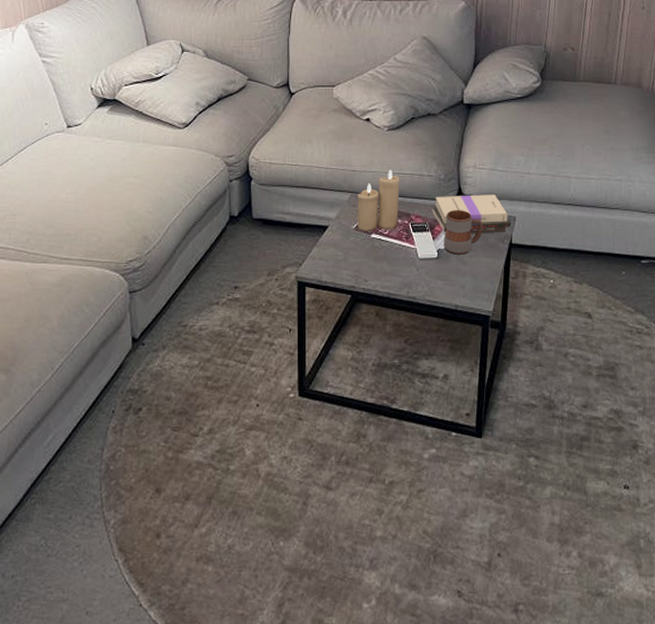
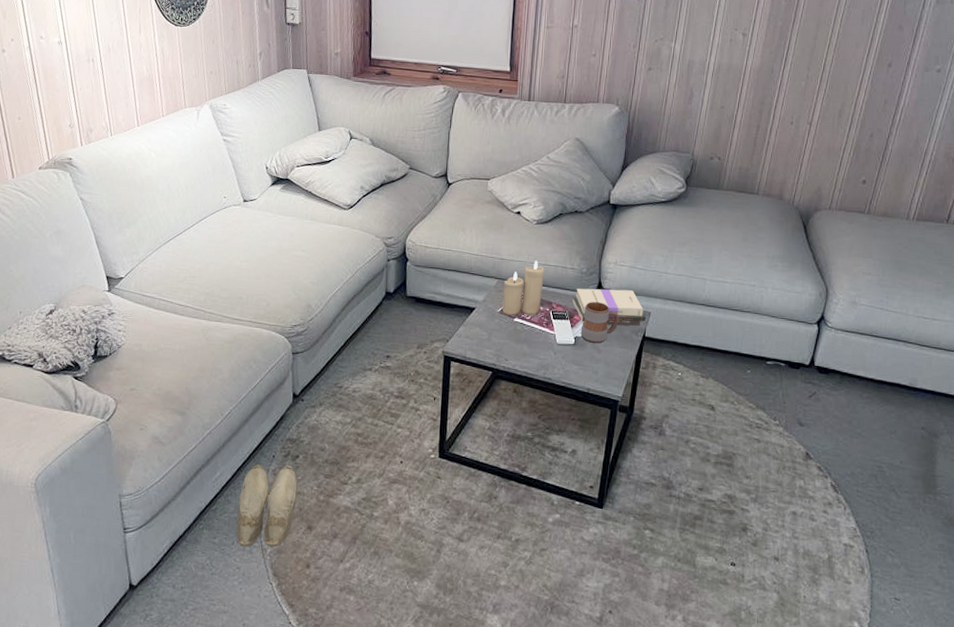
slippers: none [73,419,143,520] -> present [236,464,298,547]

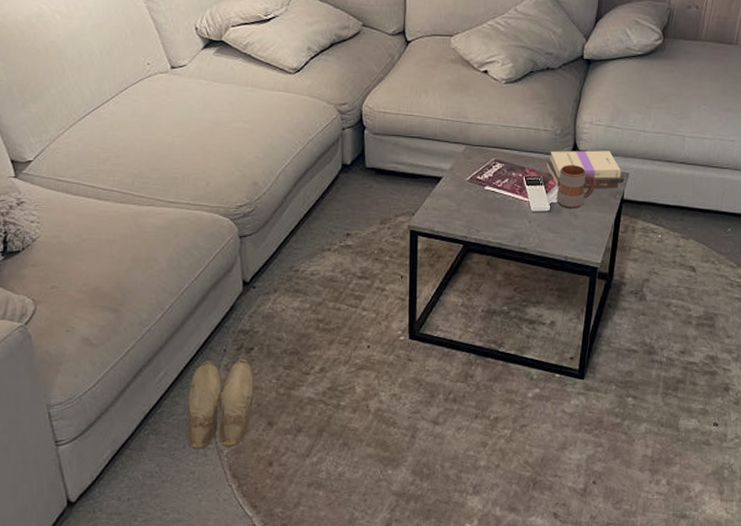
candle: present [502,261,544,317] -> none [471,123,516,184]

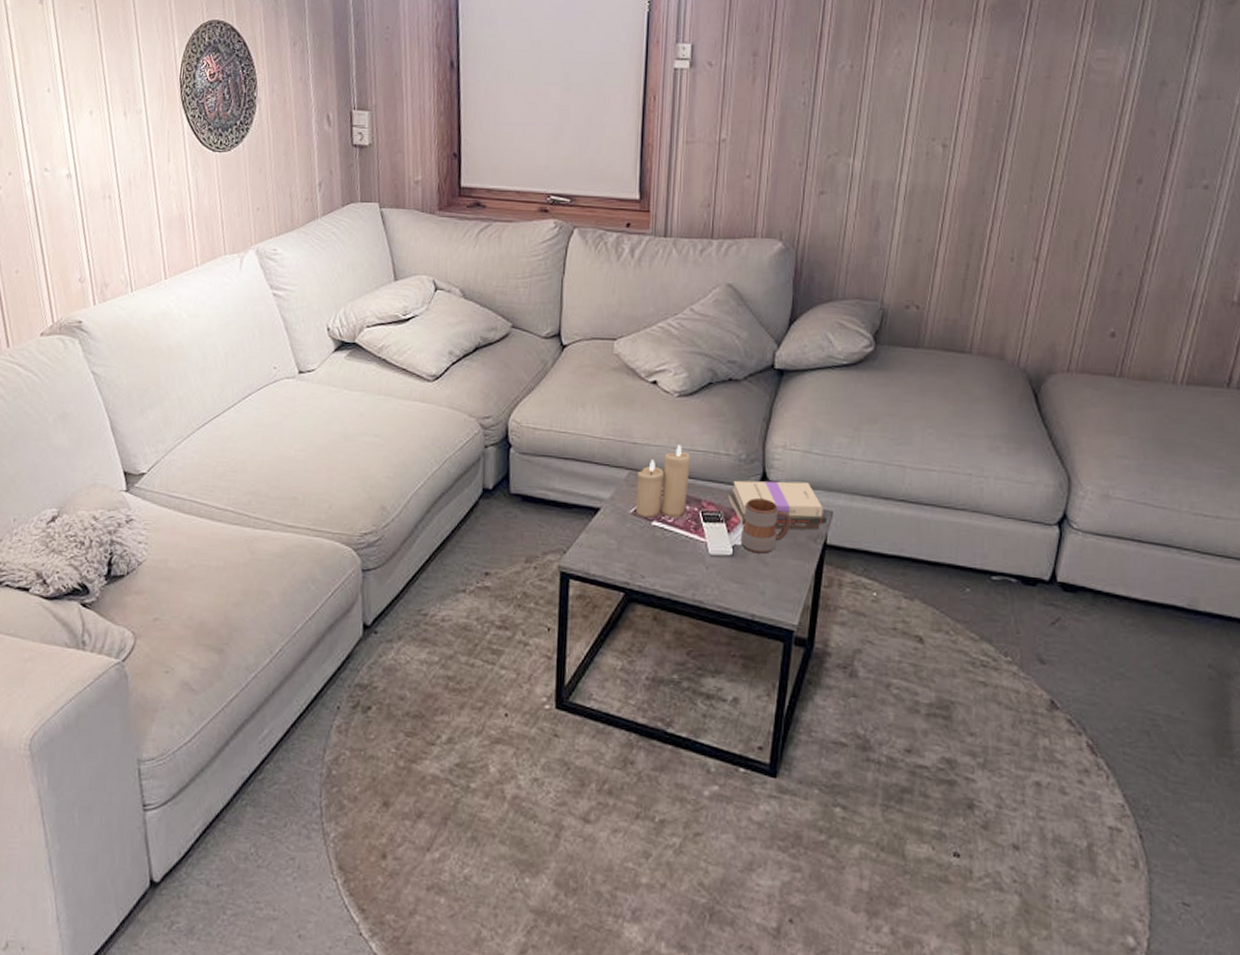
slippers: present [186,358,255,450] -> none [289,718,371,830]
candle: none [471,123,516,184] -> present [635,445,690,519]

